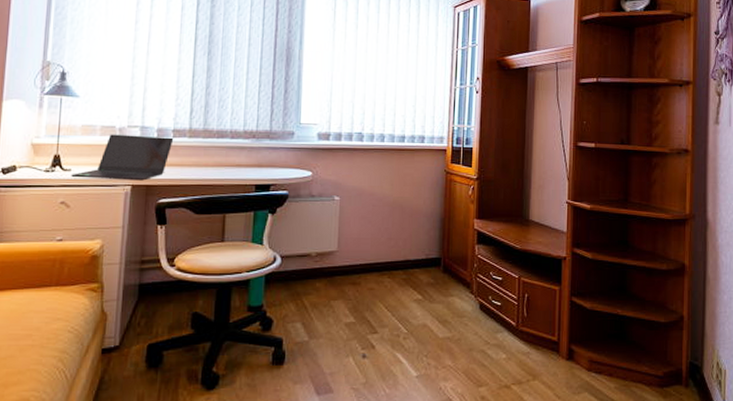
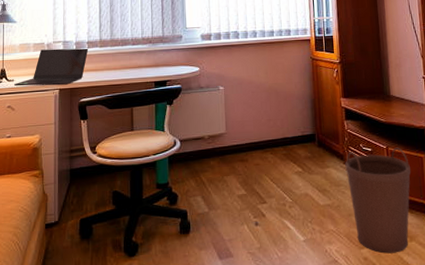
basket: none [471,278,543,393] -> present [345,147,411,254]

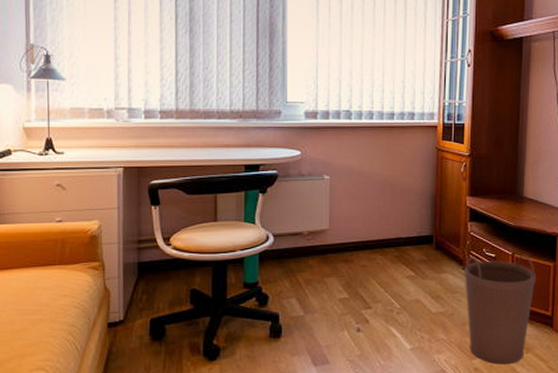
laptop: present [14,48,89,87] -> none [64,117,161,163]

